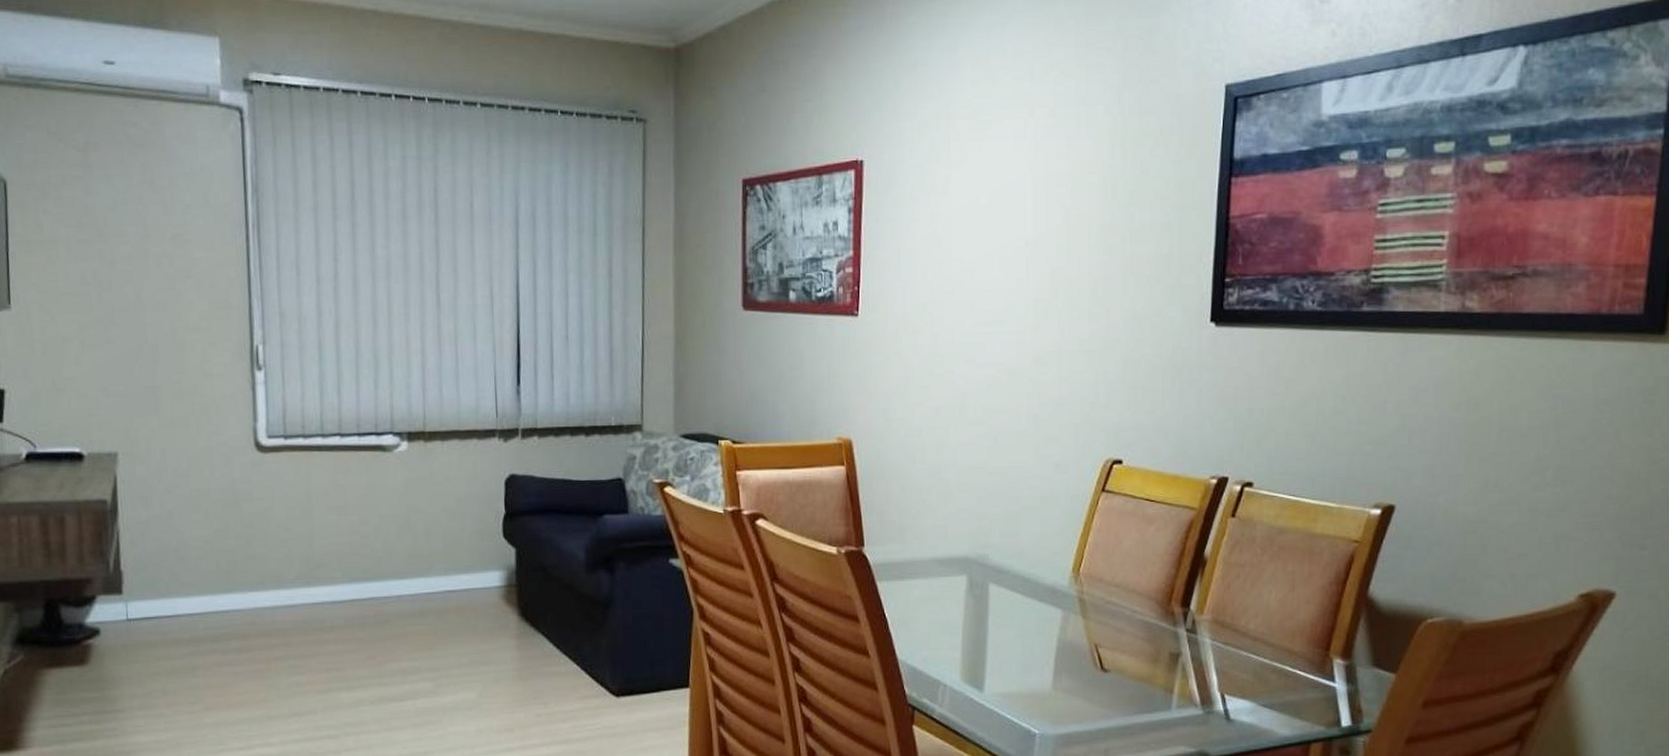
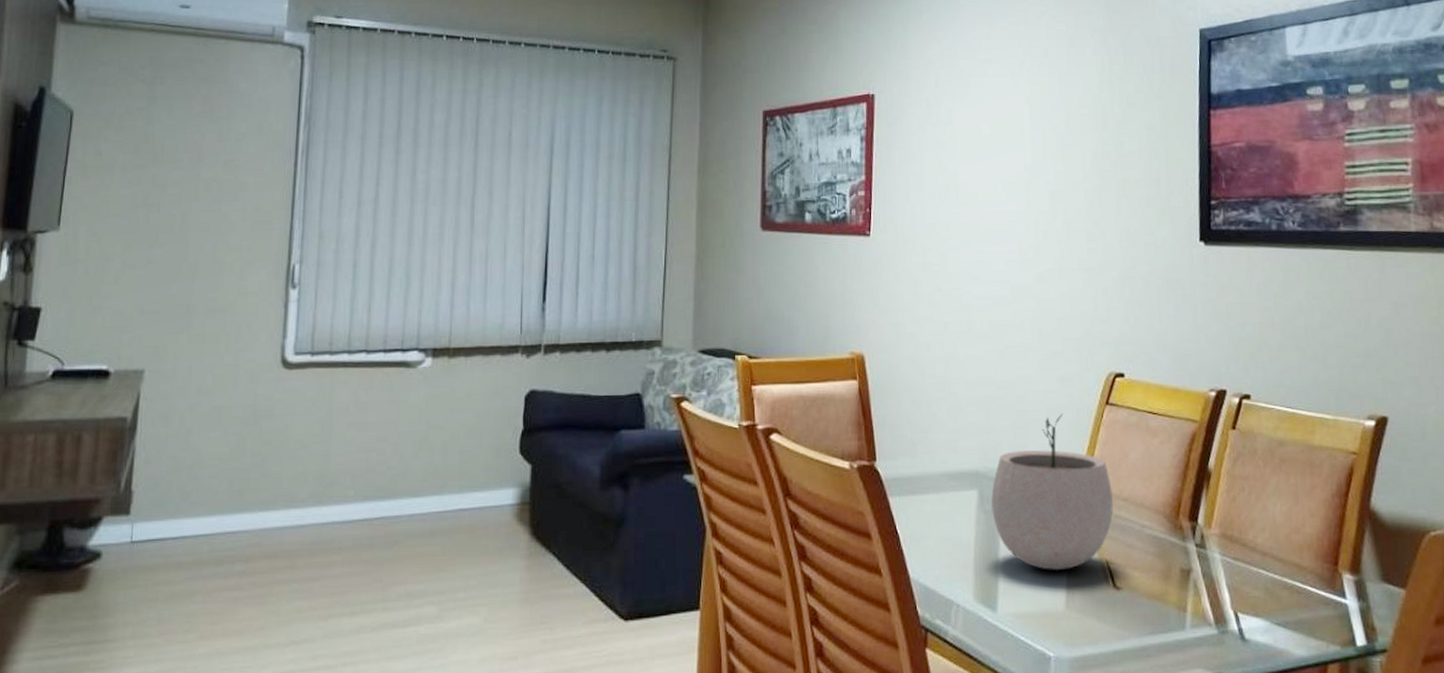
plant pot: none [981,500,1105,653] -> present [991,414,1114,570]

